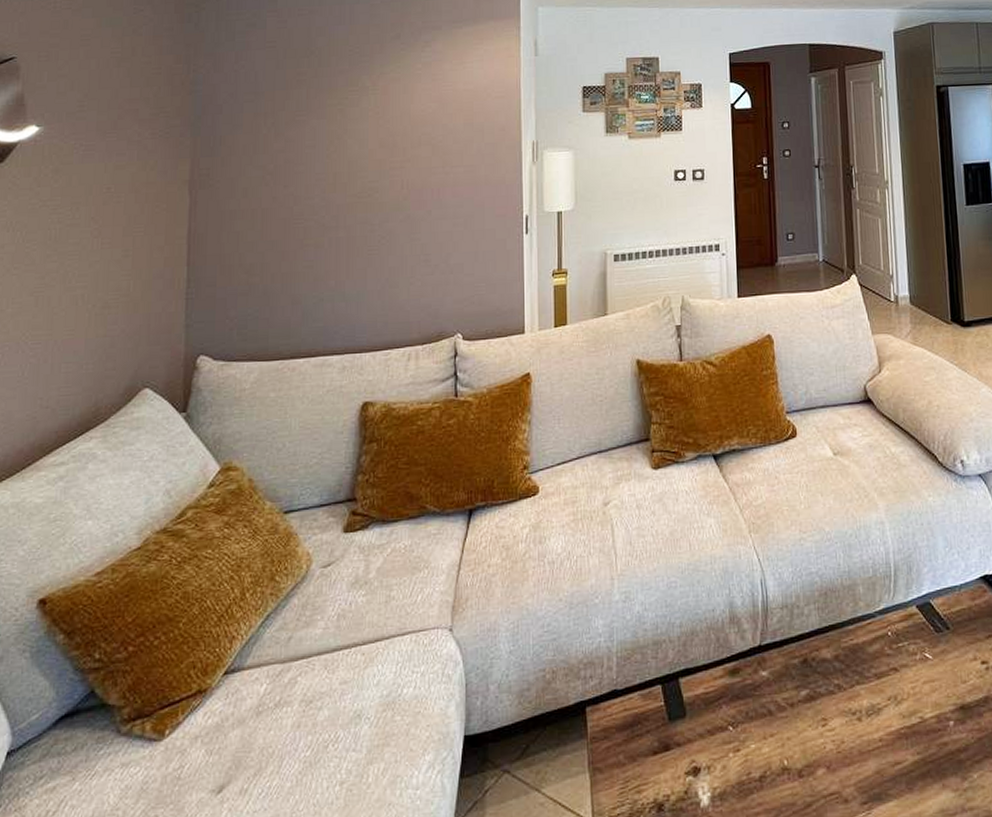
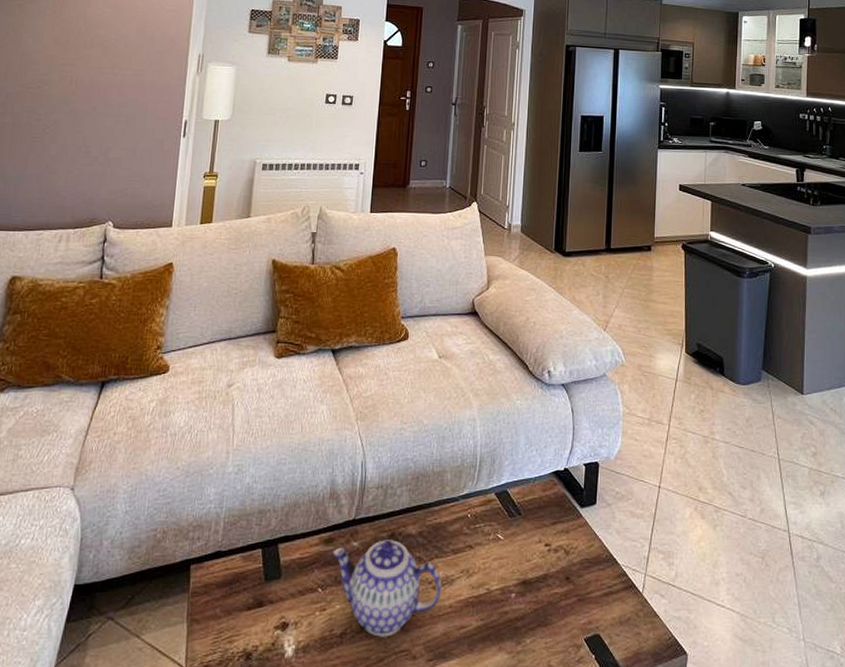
teapot: none [740,666,869,779] -> present [332,540,442,637]

